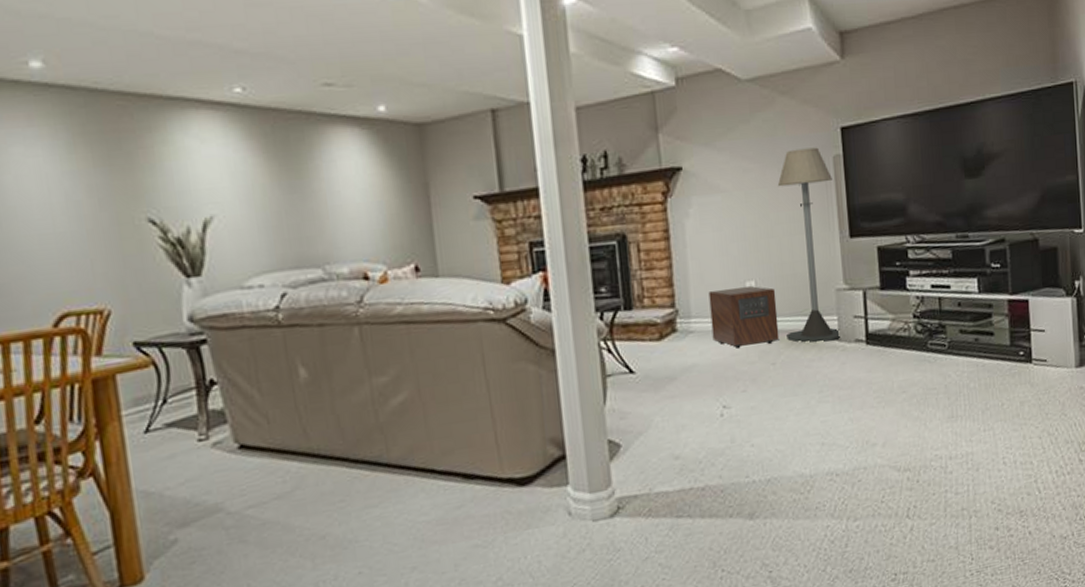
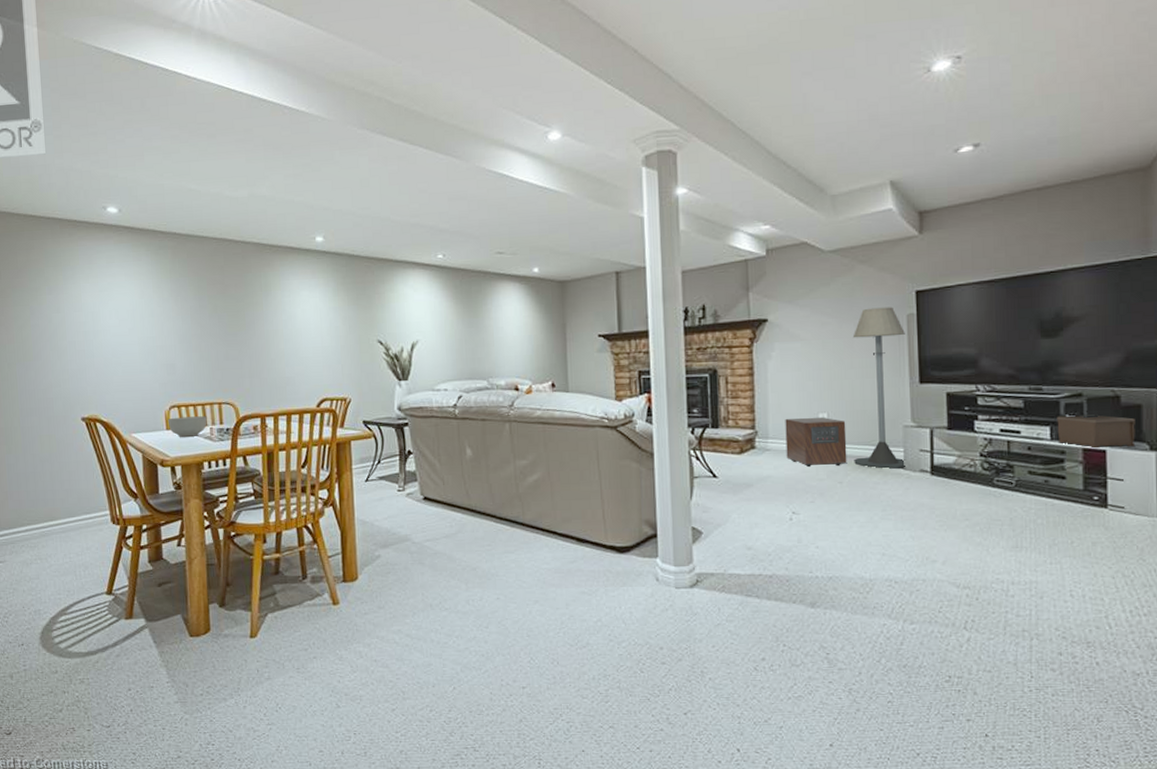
decorative box: none [983,261,1053,299] -> present [1057,414,1136,449]

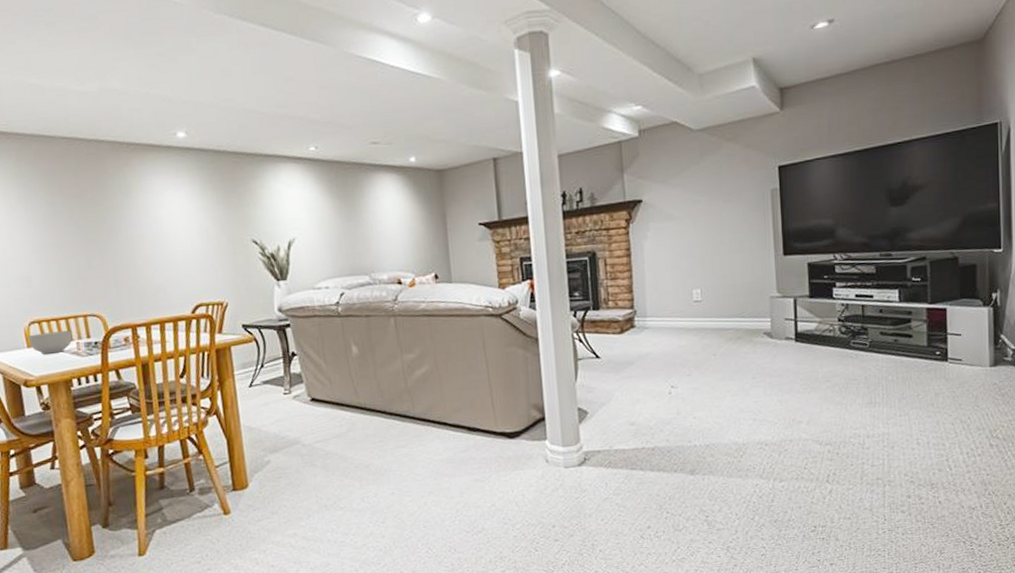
subwoofer: present [785,418,847,468] -> none [661,293,720,343]
floor lamp: present [852,307,906,470] -> none [722,182,773,340]
decorative box: present [1057,414,1136,449] -> none [904,276,971,308]

